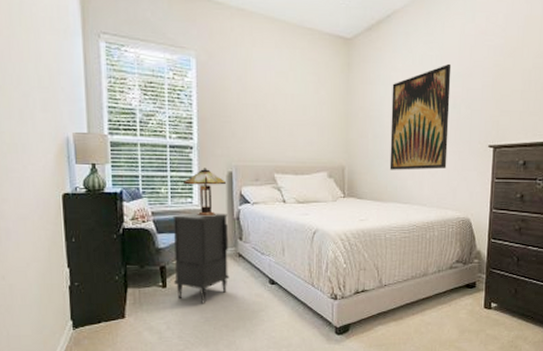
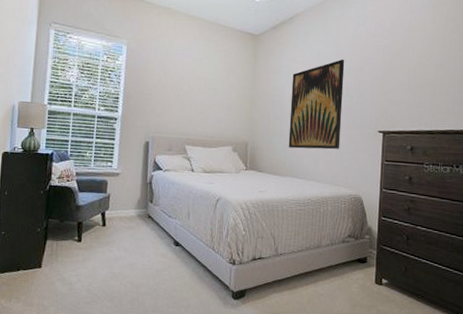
nightstand: present [172,213,230,303] -> none [88,175,142,259]
table lamp: present [184,168,227,217] -> none [106,137,144,180]

